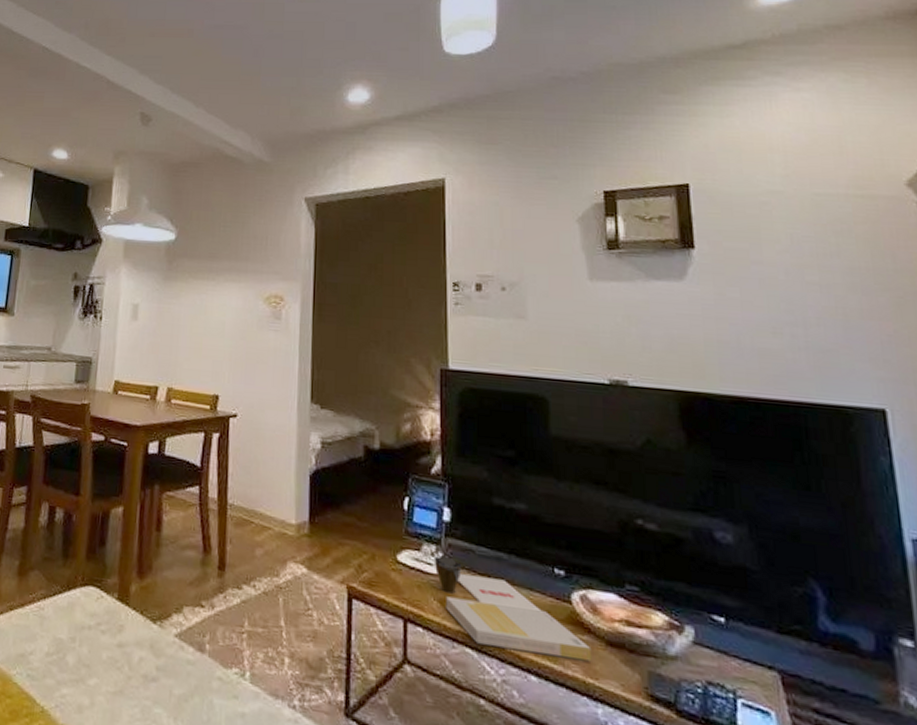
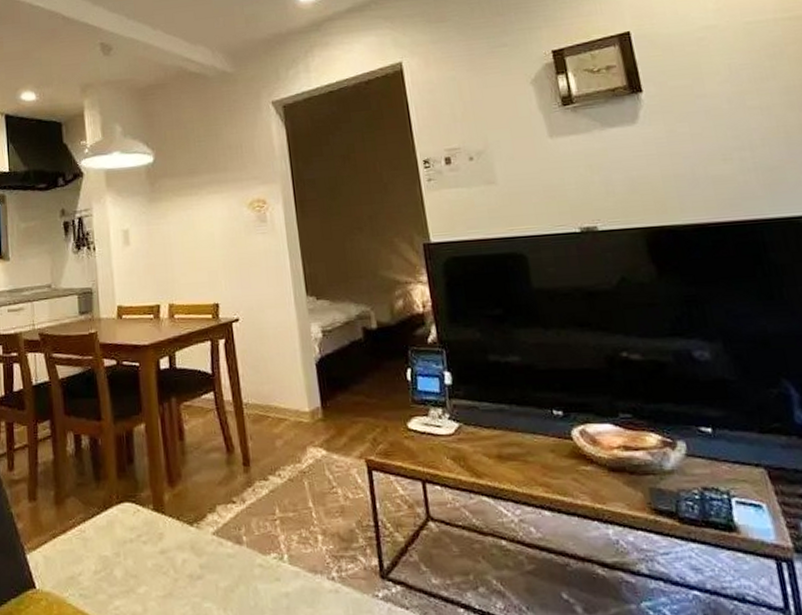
cup: present [434,556,462,594] -> none [441,417,469,450]
book: present [446,596,592,662] -> none [458,450,598,491]
magazine: present [457,574,542,611] -> none [466,429,547,453]

